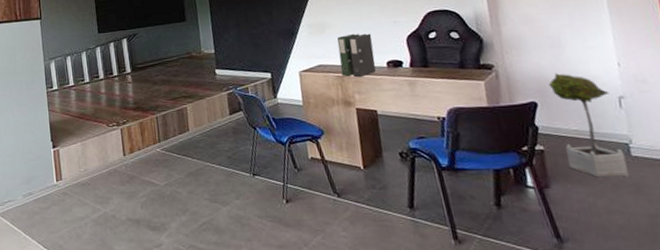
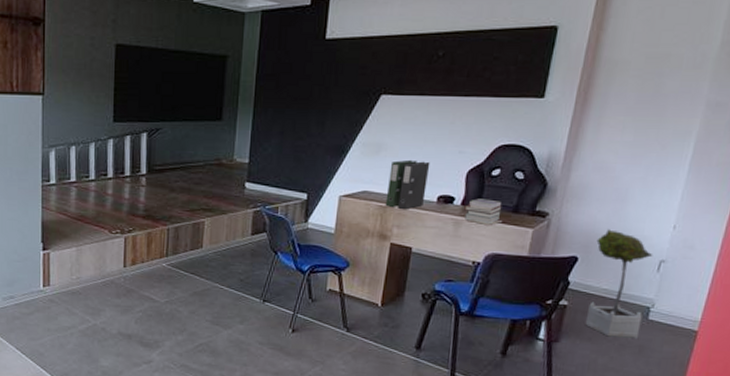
books: none [413,59,454,83] -> present [464,199,503,226]

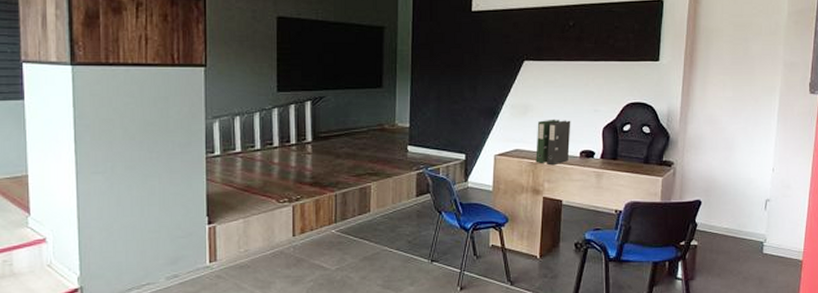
books: present [464,199,503,226] -> none [604,152,637,177]
potted tree: present [585,229,653,338] -> none [713,174,760,272]

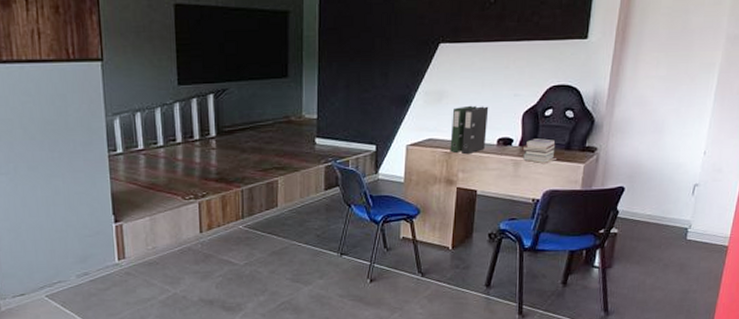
books: none [604,152,637,177] -> present [522,138,558,164]

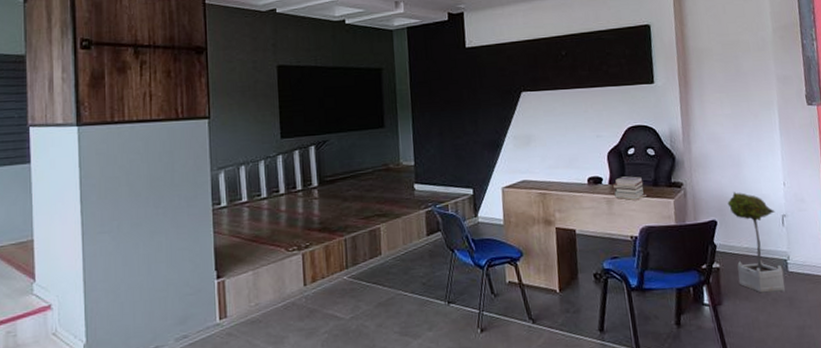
binder: present [450,105,489,155] -> none [541,147,577,195]
potted tree: none [633,159,688,259] -> present [727,192,786,293]

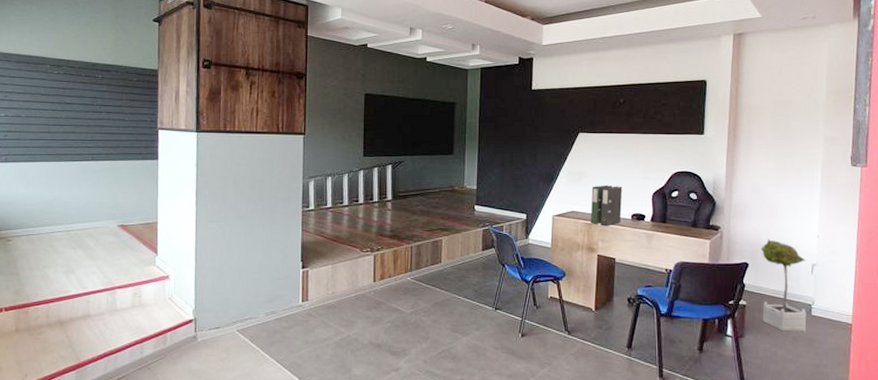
binder: none [541,147,577,195] -> present [590,184,623,227]
books: present [612,176,648,201] -> none [654,216,686,238]

